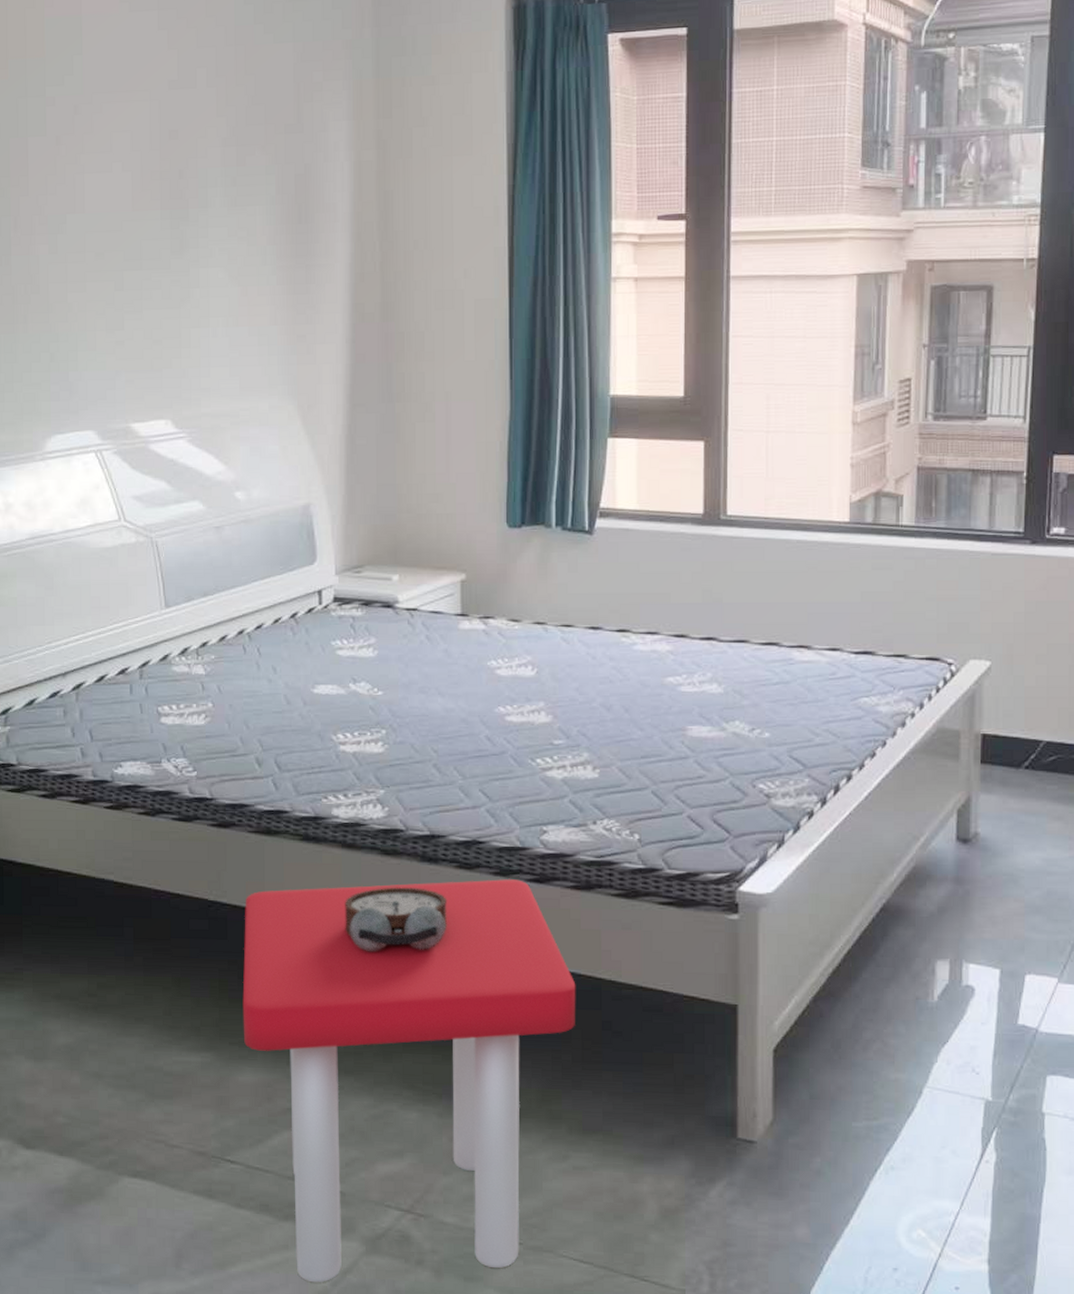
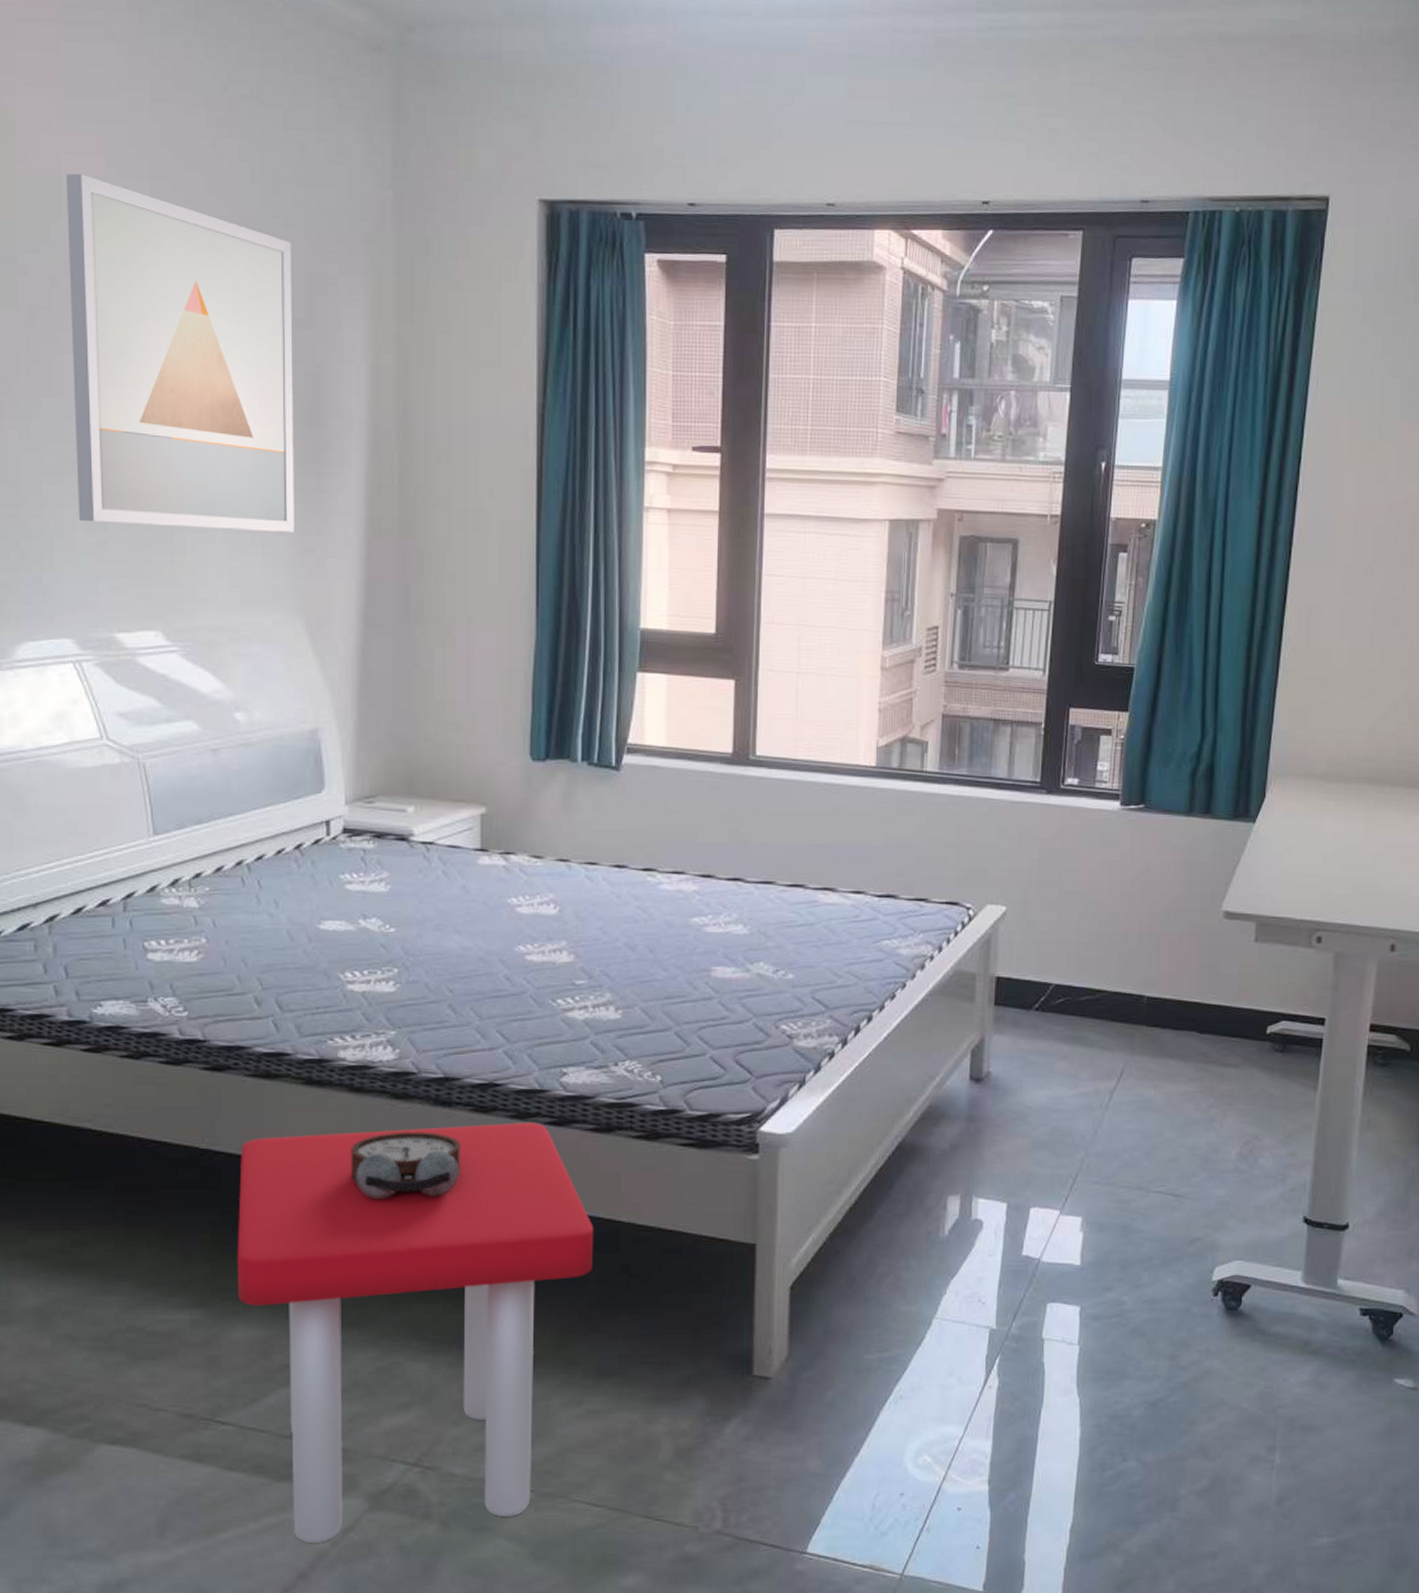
wall art: none [85,10,287,324] -> present [65,173,294,533]

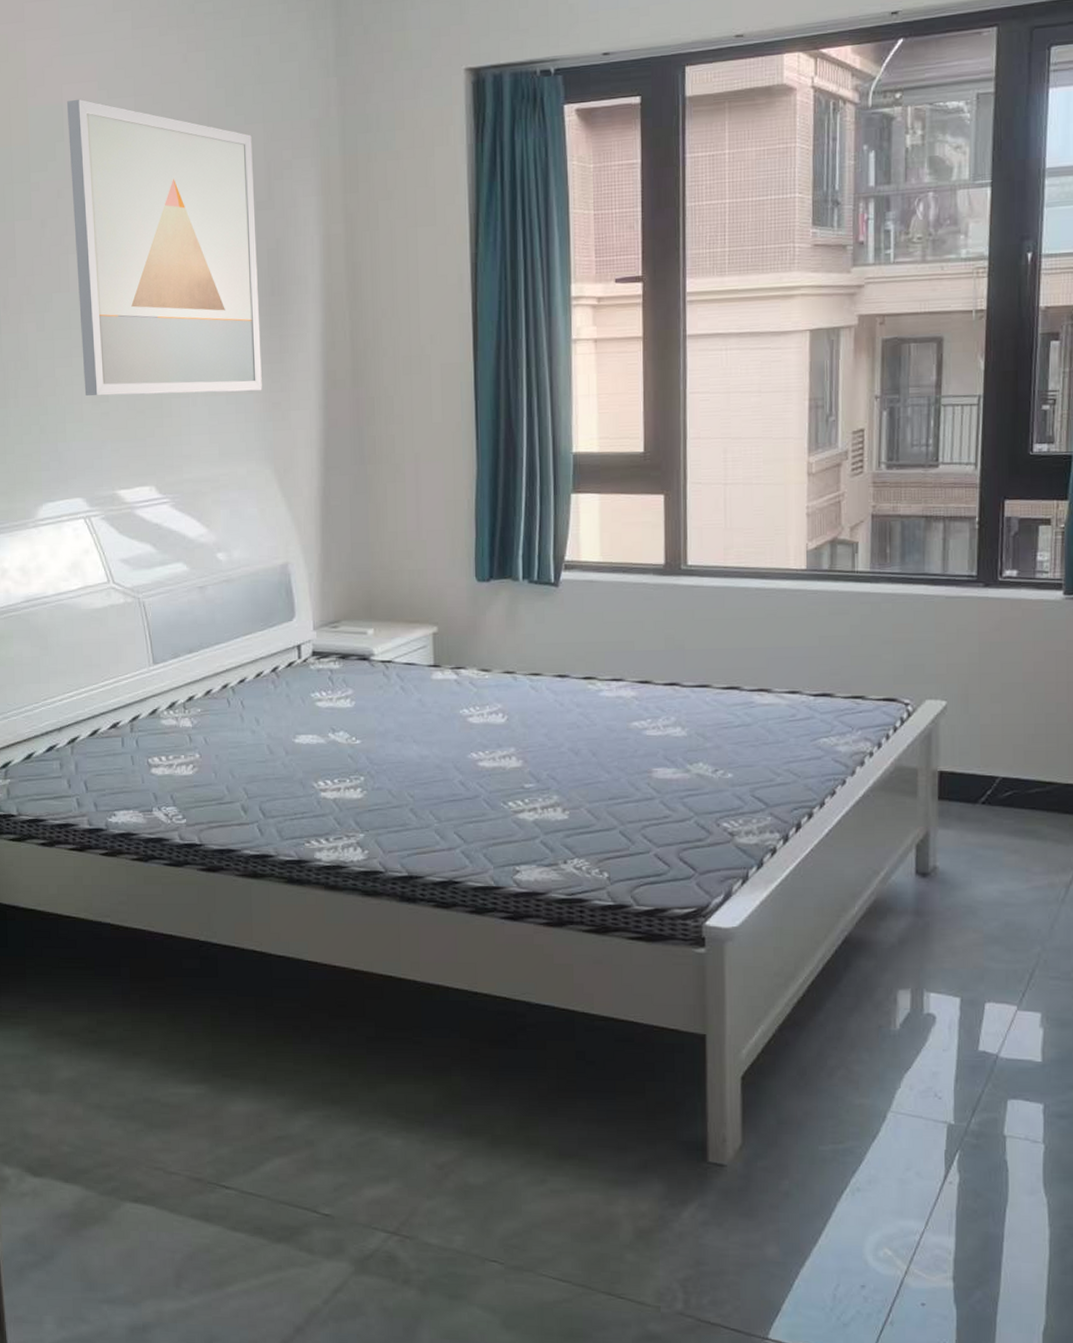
stool: present [237,1122,594,1544] -> none [233,917,551,1301]
alarm clock: present [351,1132,462,1200] -> none [328,926,427,988]

